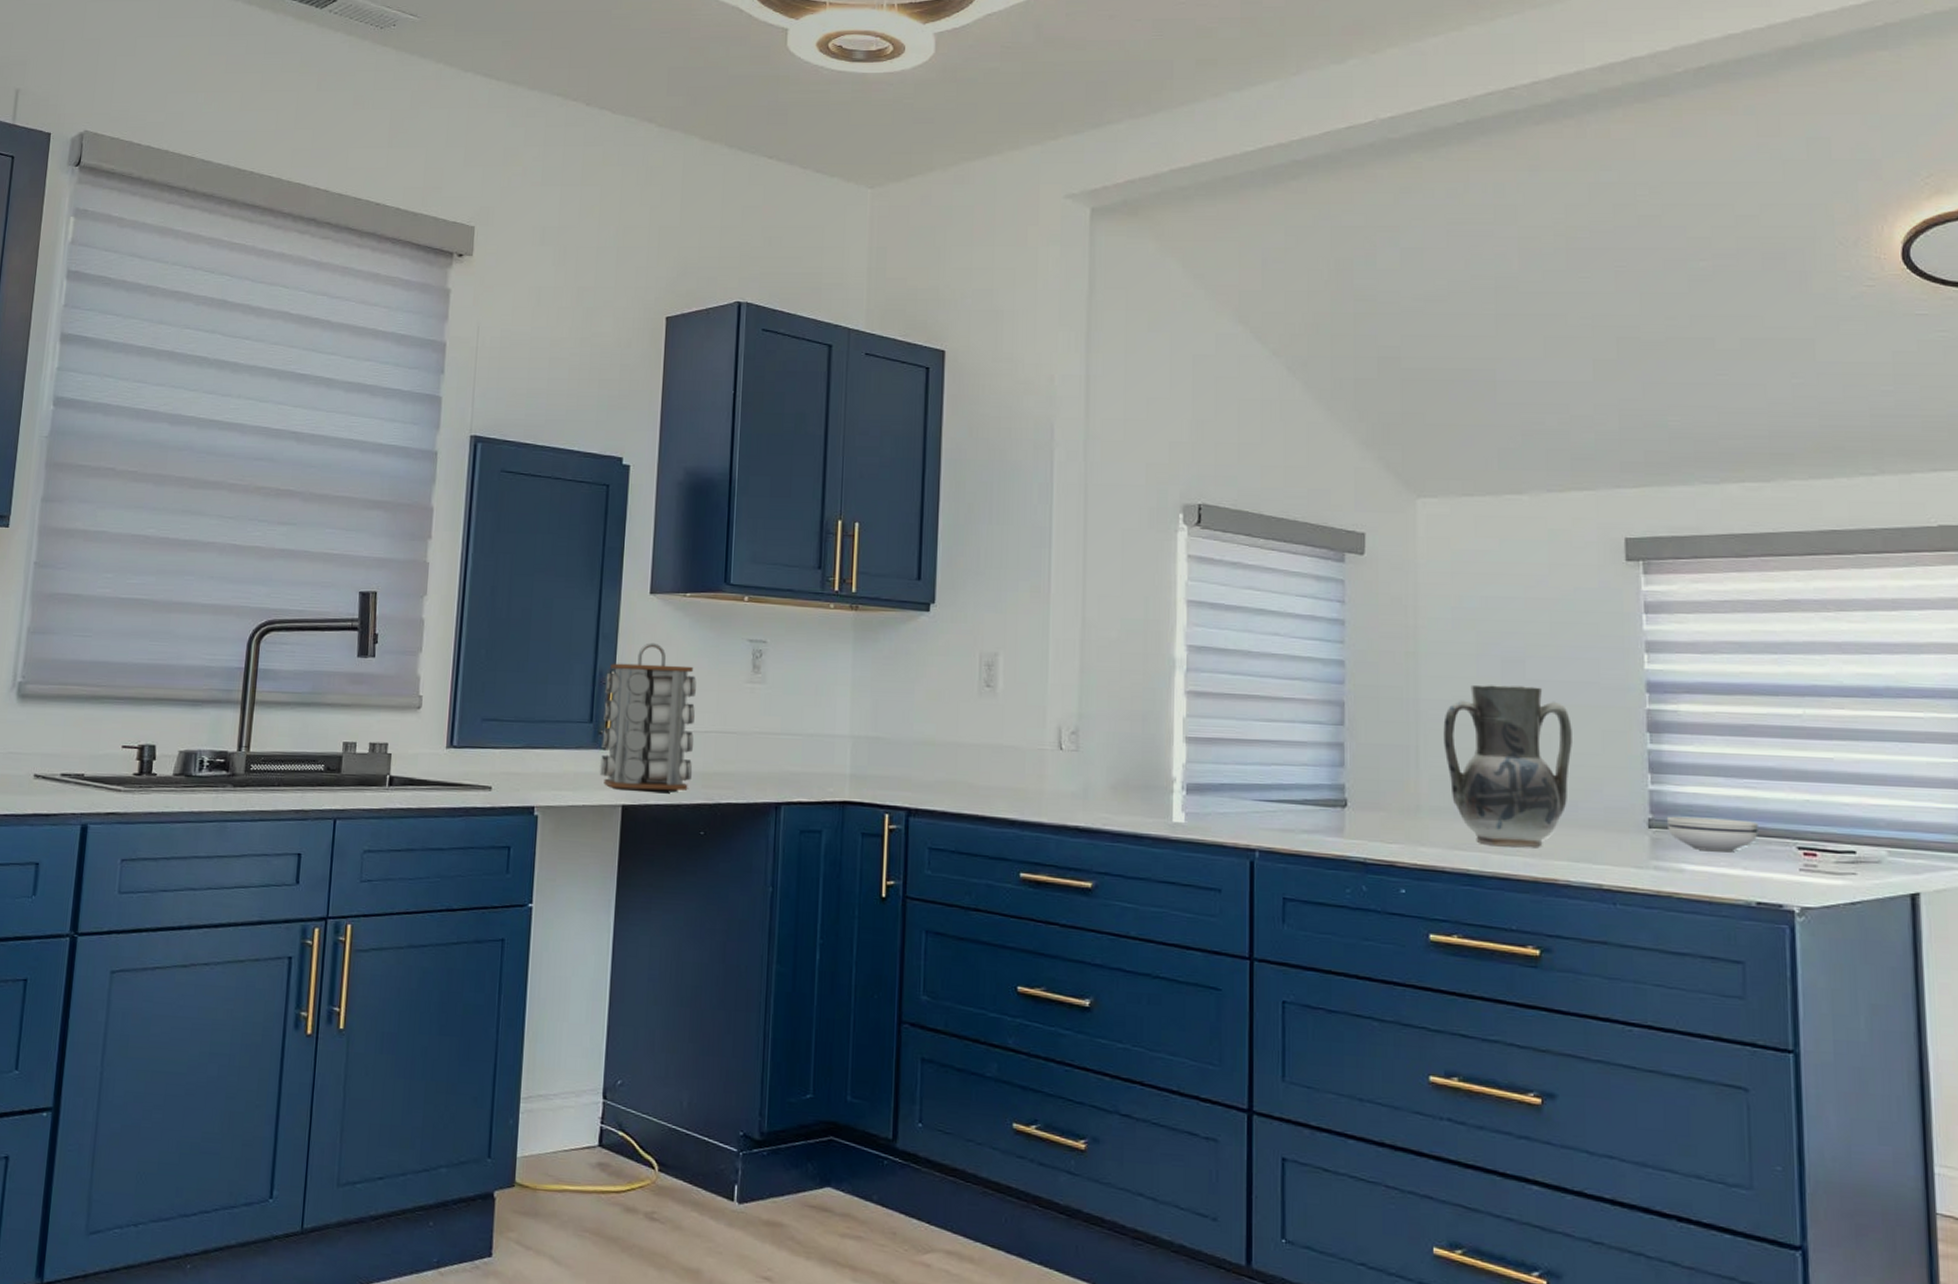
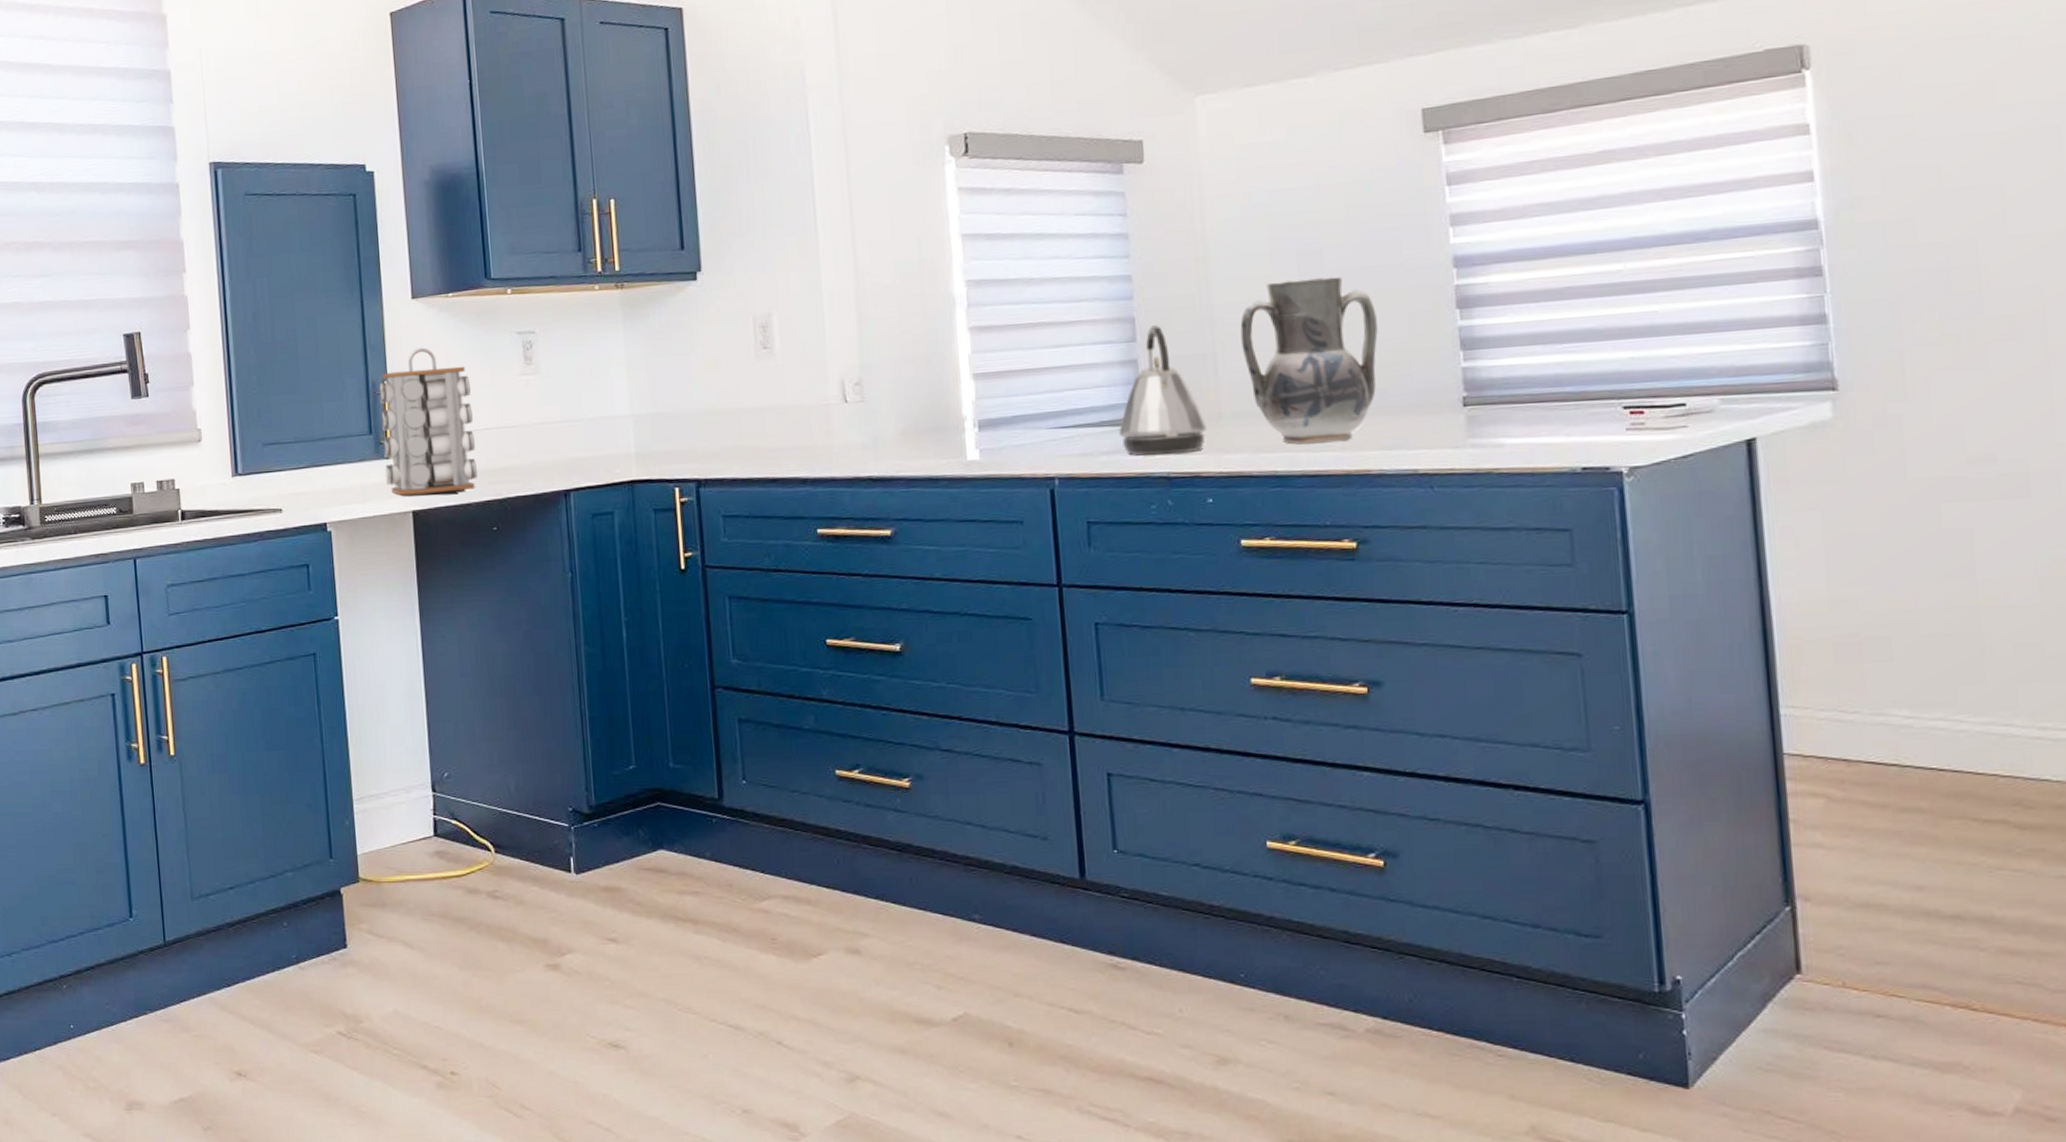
kettle: none [1321,712,1406,842] -> present [1119,325,1208,456]
bowl: present [1666,816,1758,853] -> none [1481,386,1581,423]

